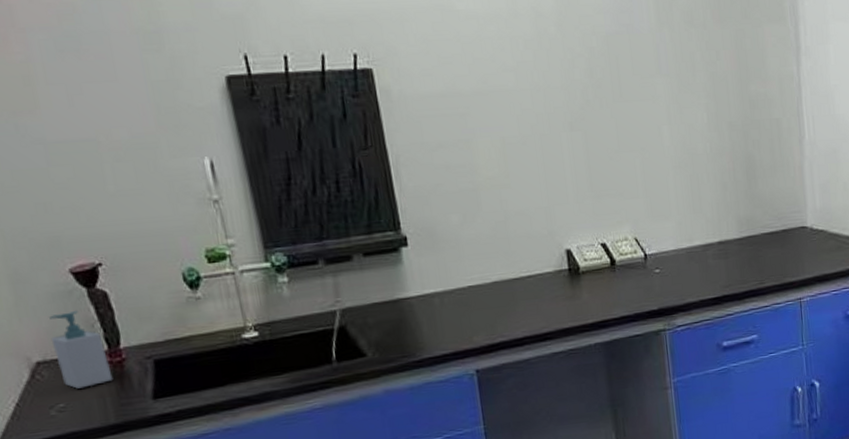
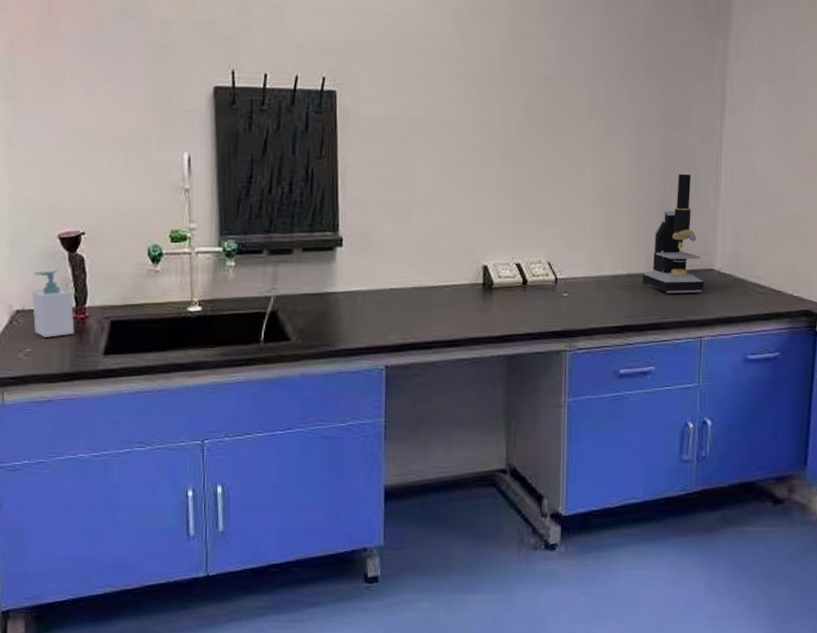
microscope: none [735,127,798,257] -> present [643,174,705,294]

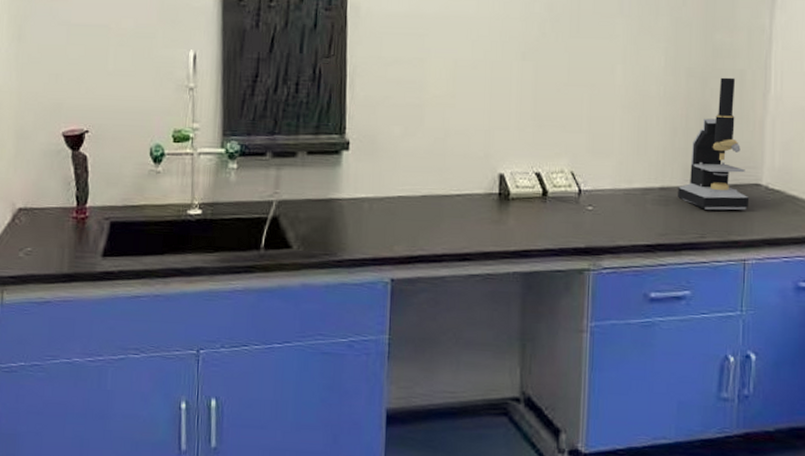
soap bottle: present [31,270,75,337] -> none [34,168,75,237]

